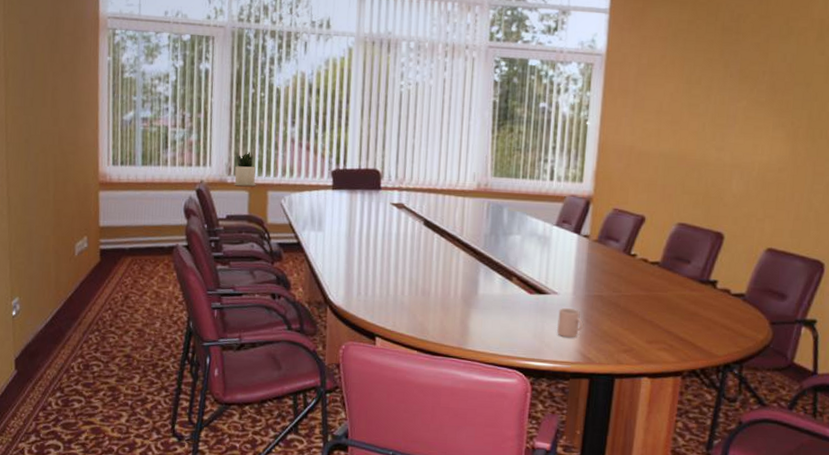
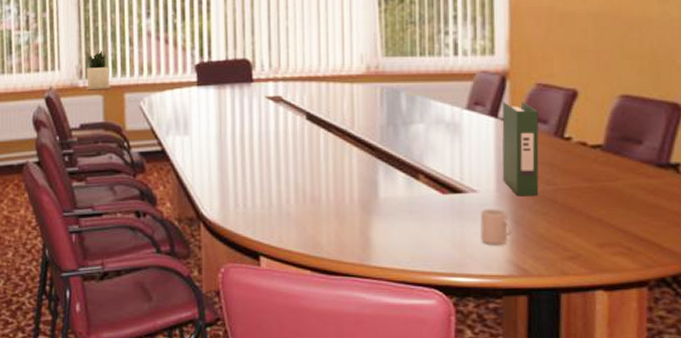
binder: none [579,222,612,301] -> present [502,102,539,197]

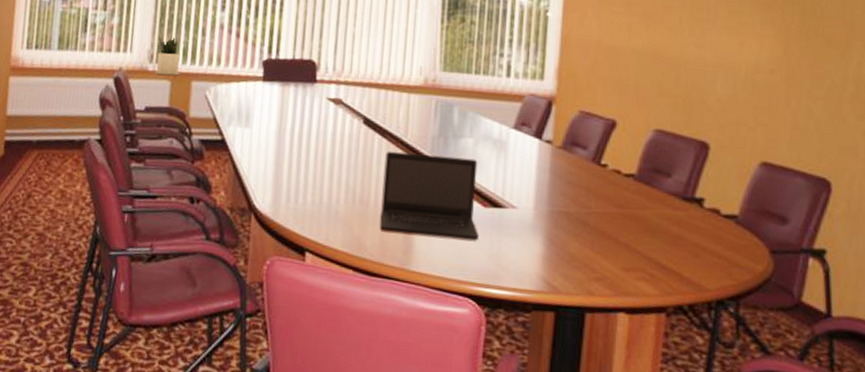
laptop: none [333,145,439,229] -> present [380,151,478,241]
cup: present [479,209,513,246] -> none [515,225,546,261]
binder: present [502,102,539,197] -> none [541,125,579,218]

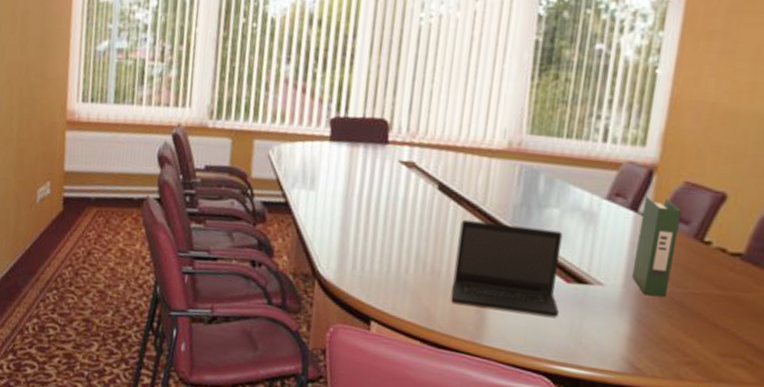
planter: present [154,38,180,77] -> none [214,92,242,135]
binder: none [541,125,579,218] -> present [631,196,681,298]

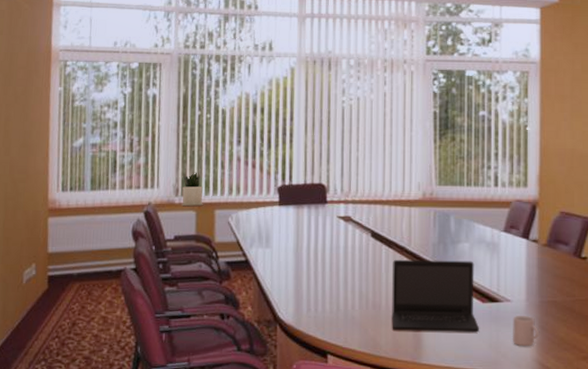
planter: none [214,92,242,135] -> present [180,172,204,207]
cup: none [598,303,634,341] -> present [512,316,539,347]
binder: present [631,196,681,298] -> none [531,226,561,306]

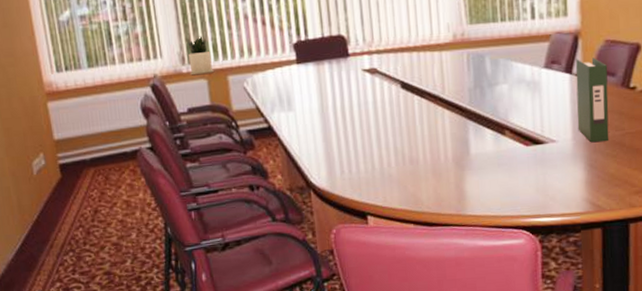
laptop: present [392,259,479,333] -> none [427,103,524,184]
cup: present [512,316,539,347] -> none [559,155,588,188]
binder: none [531,226,561,306] -> present [575,57,609,143]

